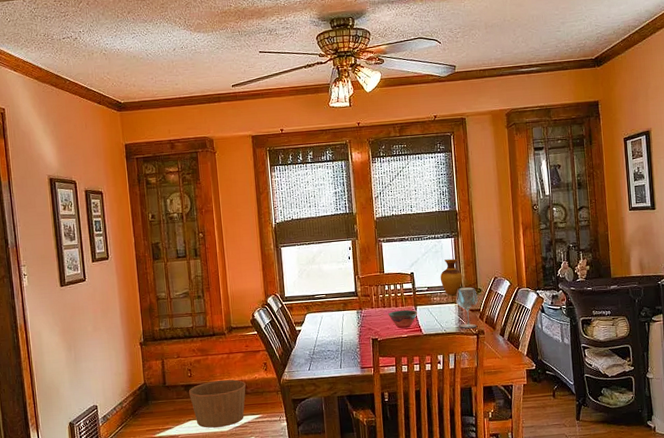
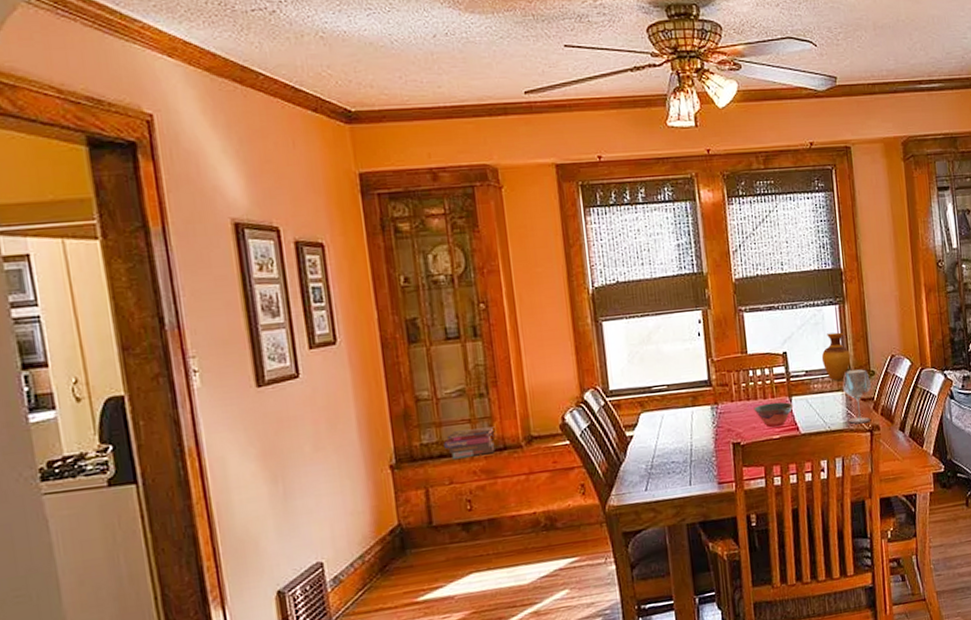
books: none [174,319,208,340] -> present [444,426,496,459]
basket: present [188,379,246,428] -> none [468,510,555,582]

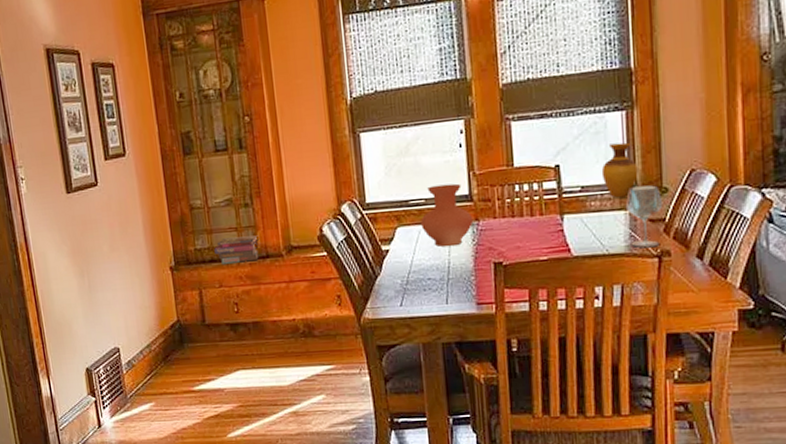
vase: none [663,369,713,431] -> present [421,183,474,247]
bowl: present [753,401,794,428] -> none [518,220,565,248]

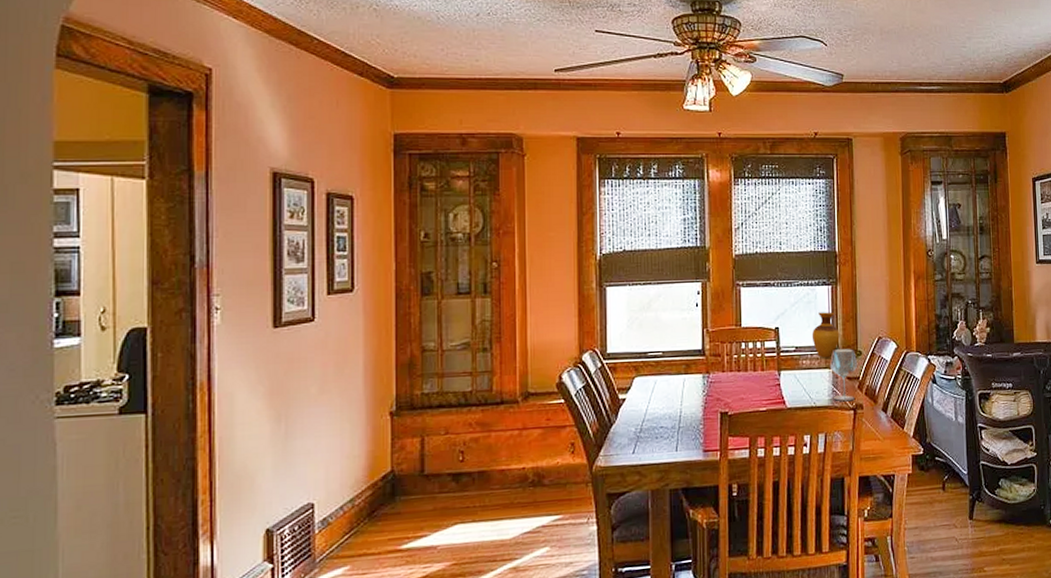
books: present [214,235,260,264] -> none [444,381,495,410]
vase: present [421,183,474,247] -> none [657,339,705,397]

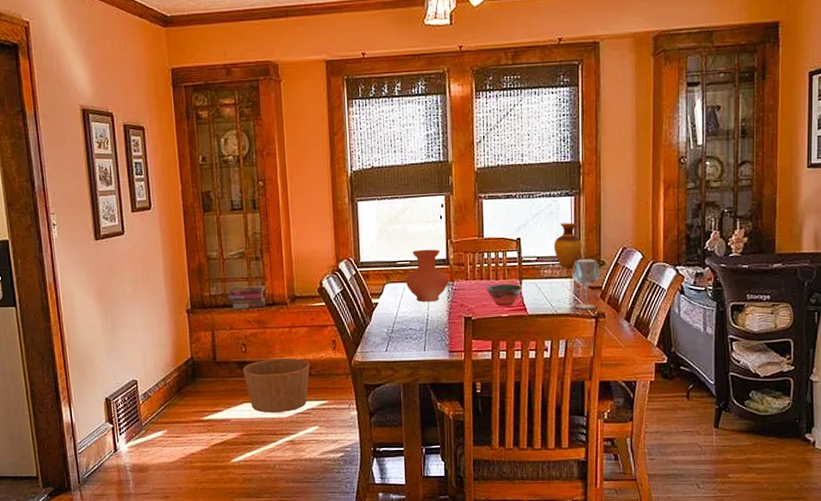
books: none [444,381,495,410] -> present [227,285,267,309]
basket: none [457,465,542,535] -> present [242,357,310,413]
vase: none [657,339,705,397] -> present [406,249,449,303]
bowl: none [743,375,782,400] -> present [486,283,523,307]

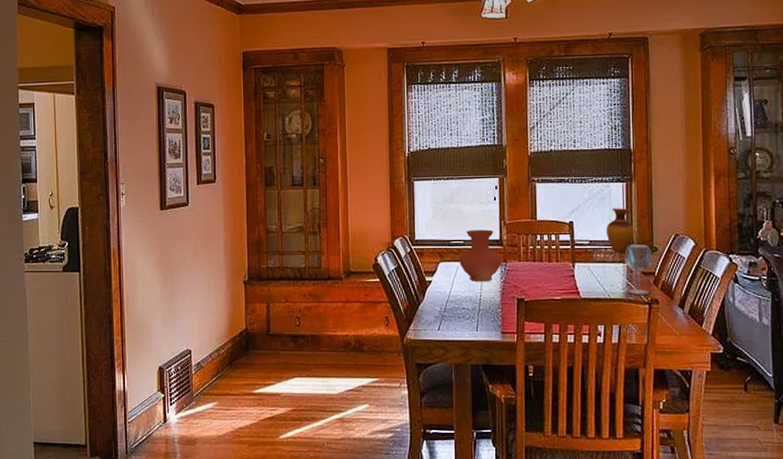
books: present [227,285,267,309] -> none [284,260,324,282]
basket: present [242,357,310,413] -> none [295,332,362,388]
bowl: present [486,283,523,307] -> none [538,266,576,289]

